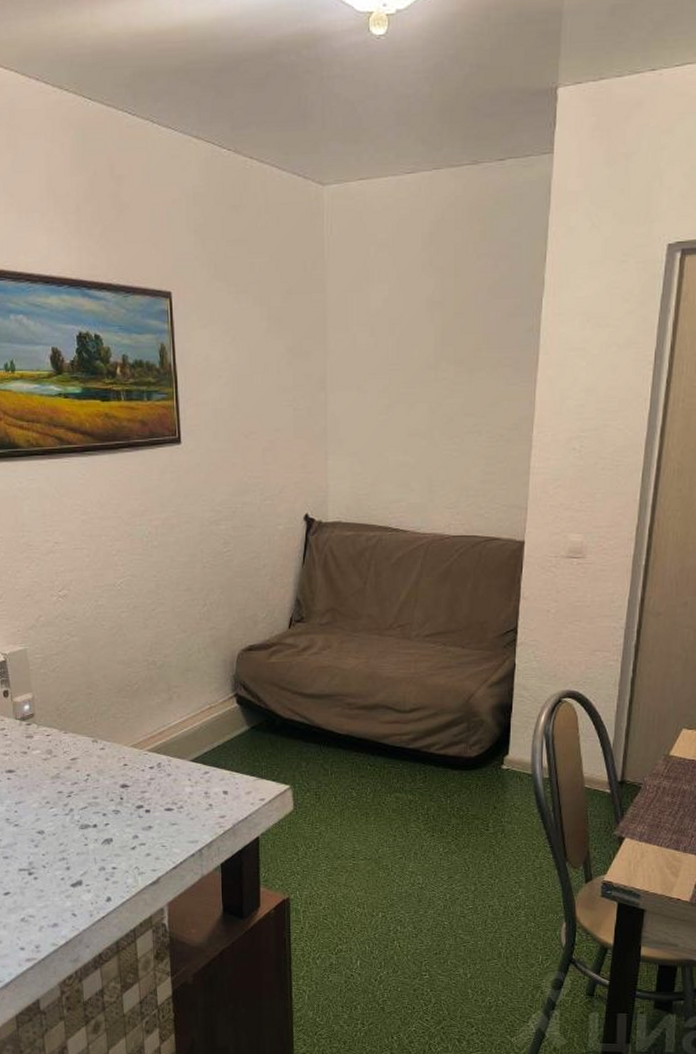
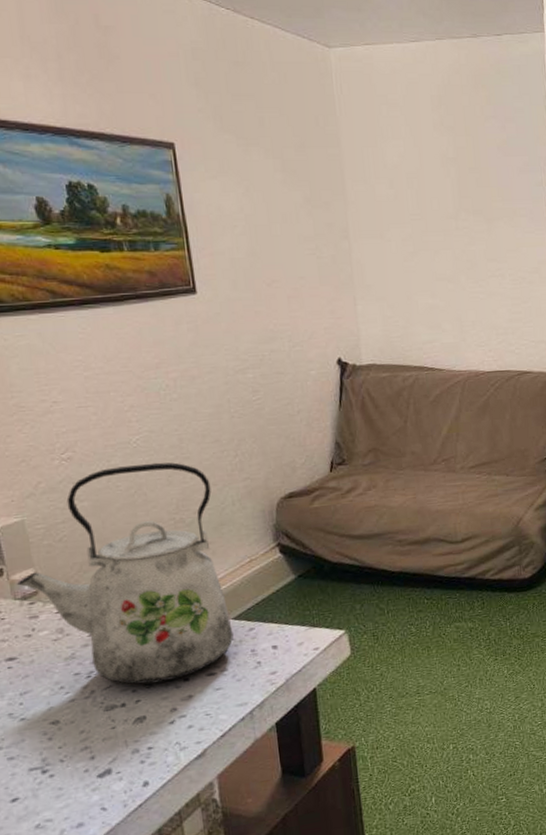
kettle: none [17,606,190,811] -> present [16,462,234,685]

